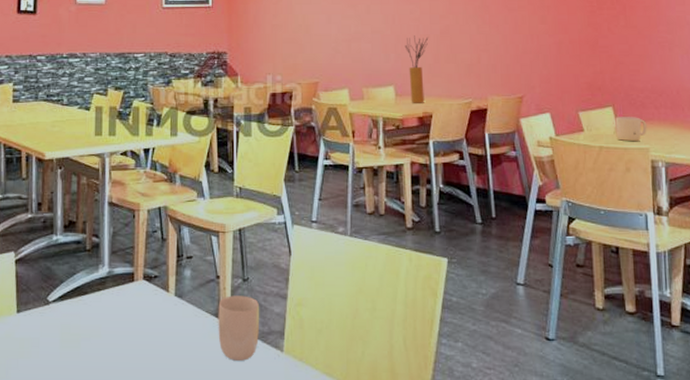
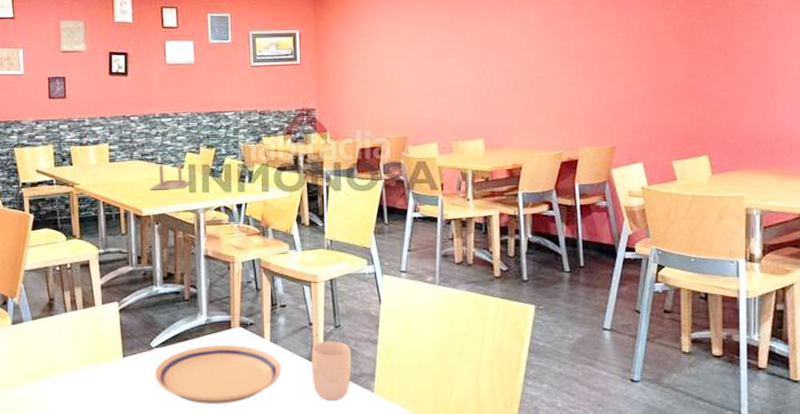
plate: none [50,300,186,365] -> present [154,345,281,404]
napkin holder: none [53,106,99,133] -> present [149,164,193,190]
vase: present [404,35,429,103] -> none [494,88,520,156]
mug: present [615,117,647,142] -> none [710,165,743,190]

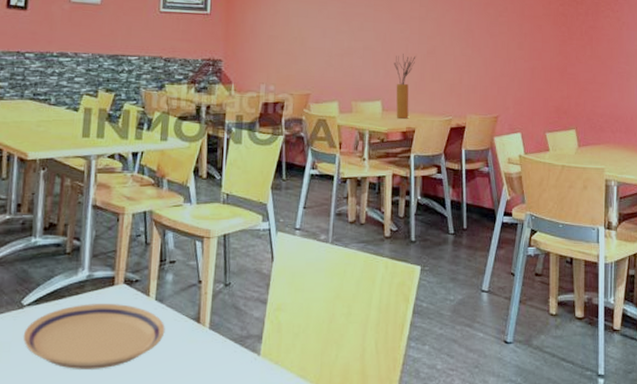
napkin holder: present [149,164,193,190] -> none [38,105,87,134]
cup: present [311,341,352,400] -> none [196,300,240,364]
vase: none [494,88,520,156] -> present [393,54,416,119]

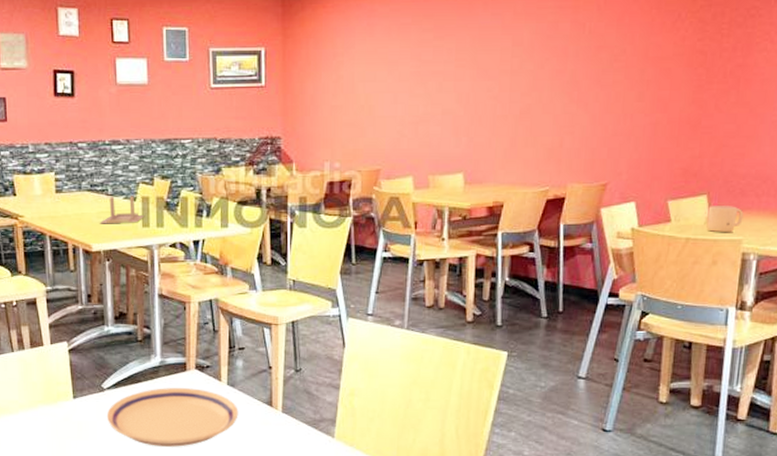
napkin holder: none [38,105,87,134] -> present [99,196,146,224]
vase: present [393,54,416,119] -> none [478,116,506,192]
mug: none [577,139,604,162] -> present [706,206,744,233]

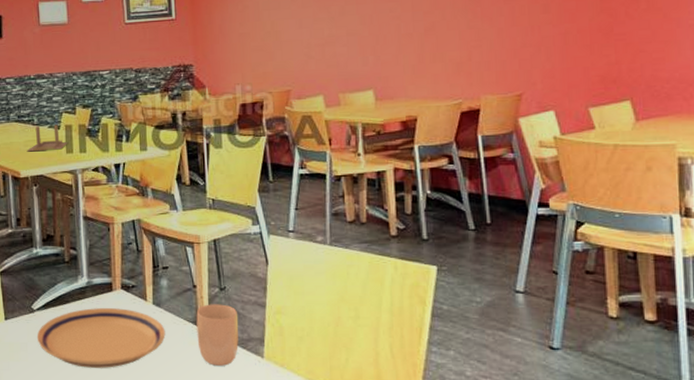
cup: none [270,385,312,445] -> present [196,304,239,366]
mug: present [706,206,744,233] -> none [633,110,674,138]

